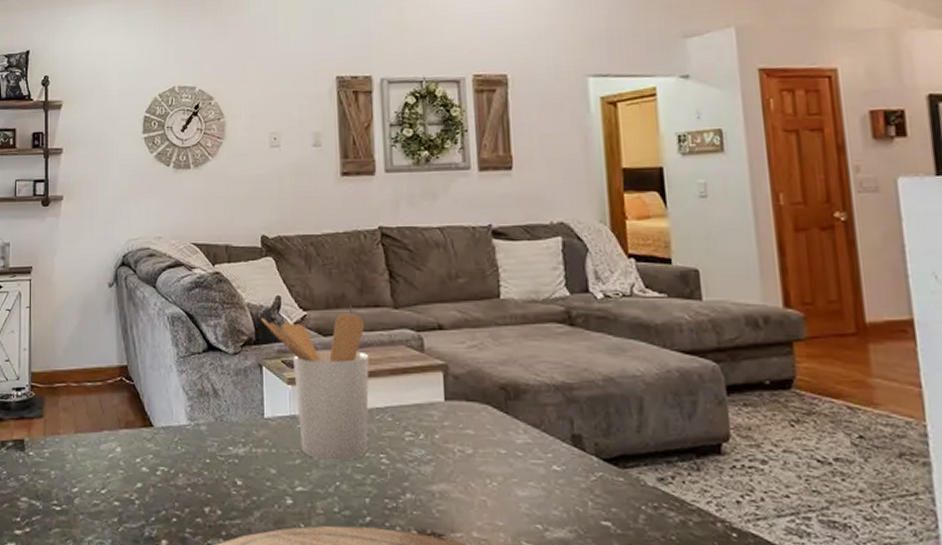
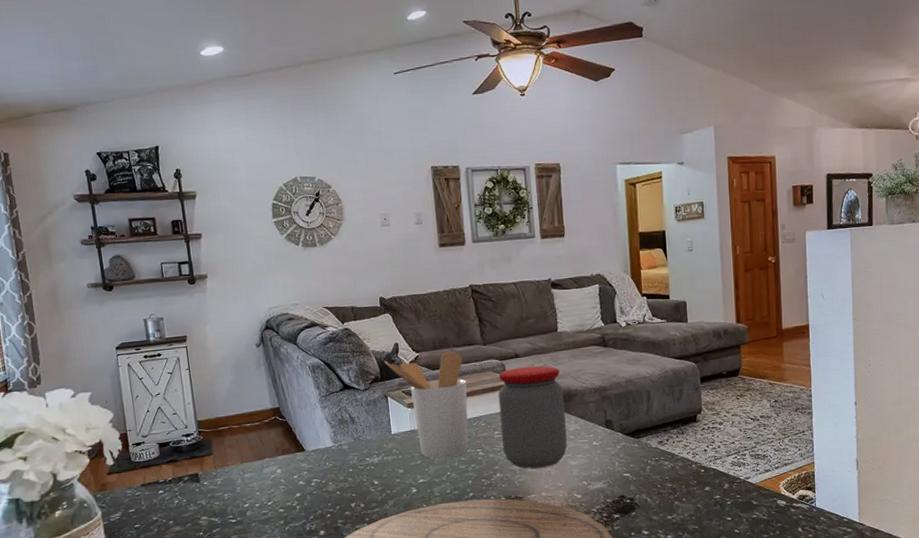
jar: none [412,344,512,494] -> present [498,366,567,469]

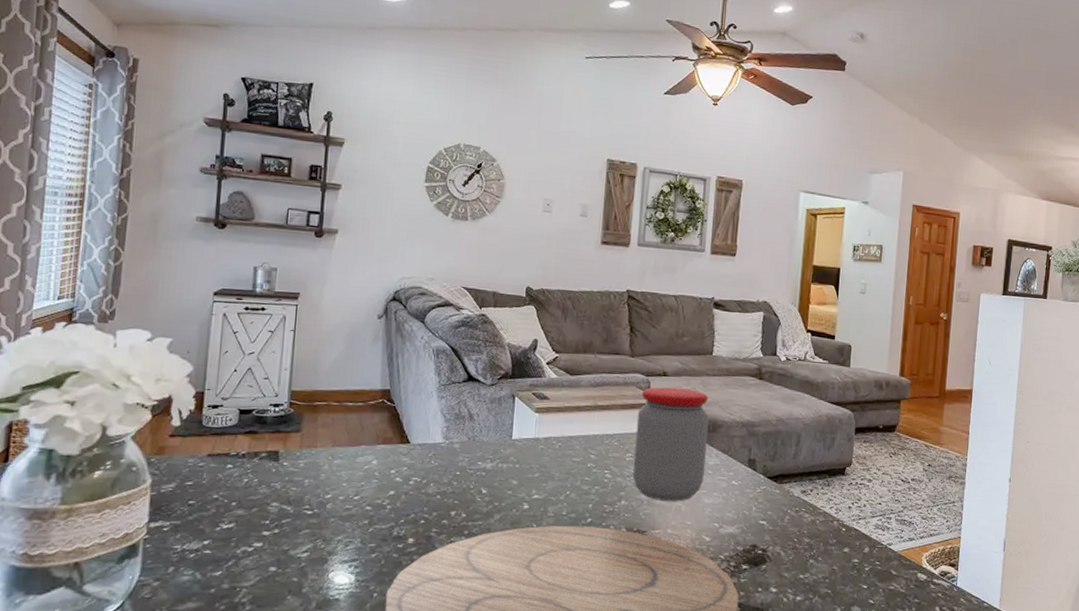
utensil holder: present [384,351,469,459] -> none [519,356,606,475]

